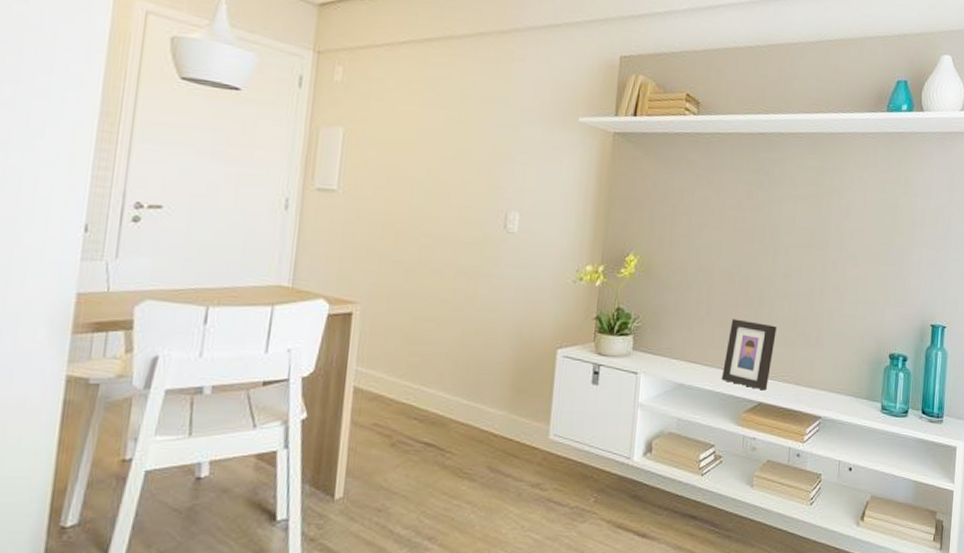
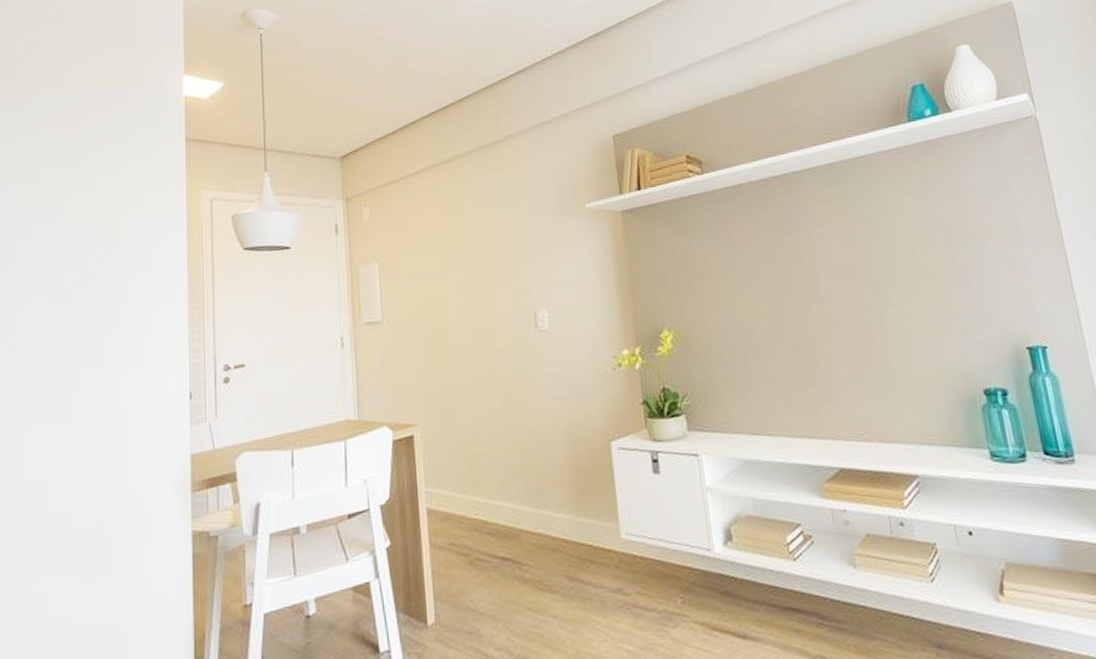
picture frame: present [722,319,777,391] -> none [787,379,846,455]

